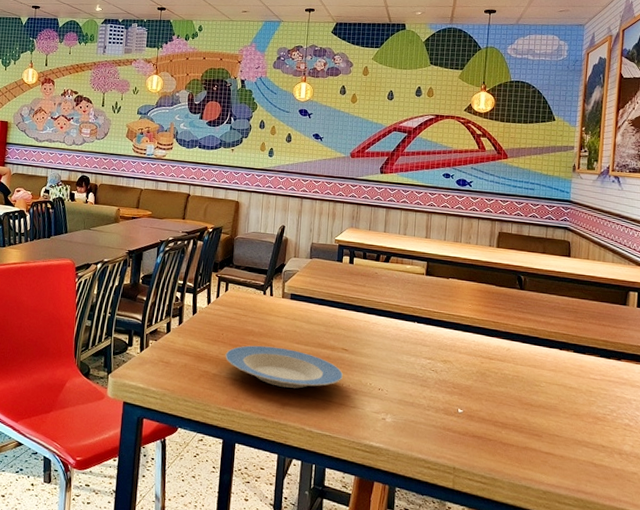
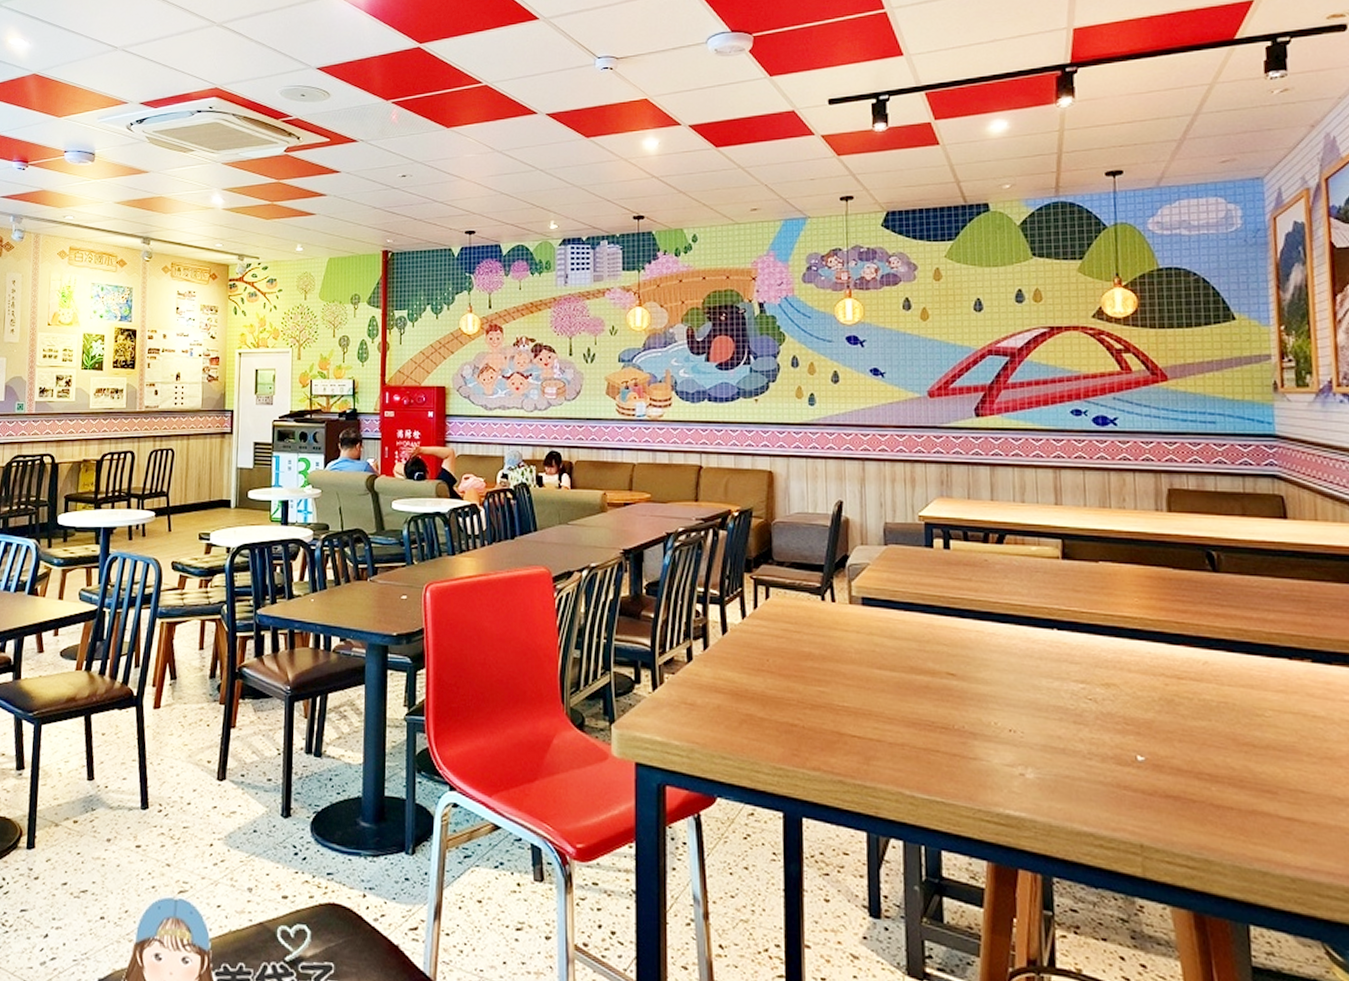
plate: present [225,345,344,389] -> none [774,673,954,734]

